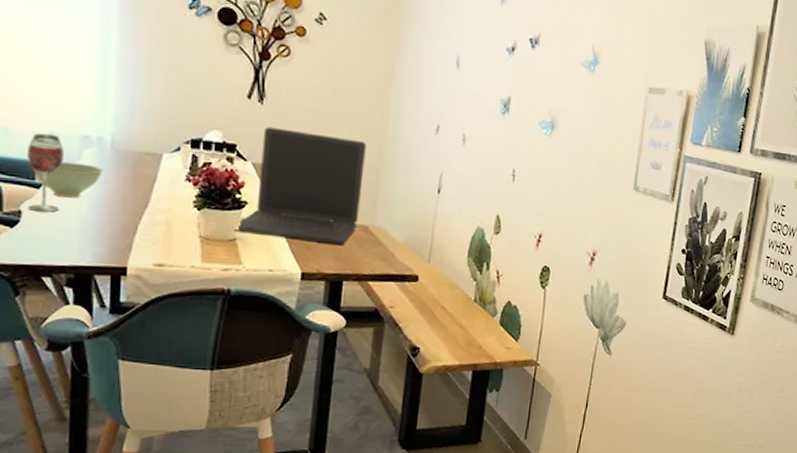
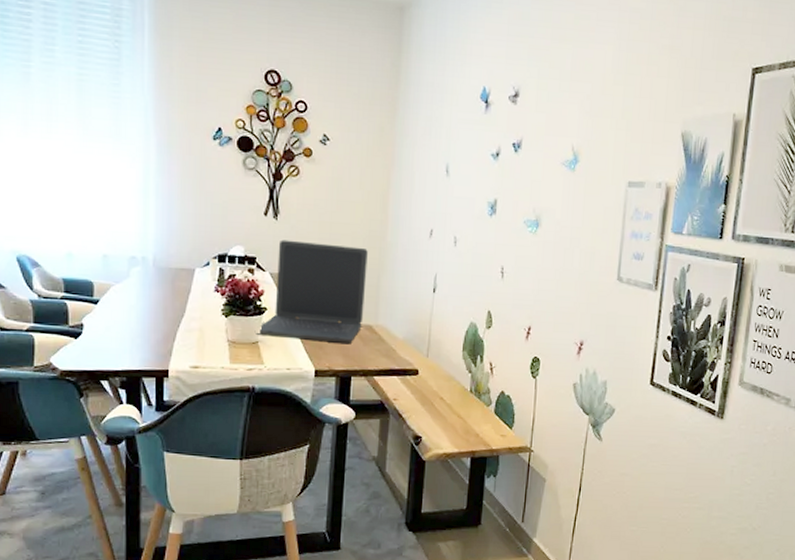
wineglass: present [26,133,64,212] -> none [86,256,115,324]
bowl: present [33,162,103,198] -> none [92,280,147,311]

